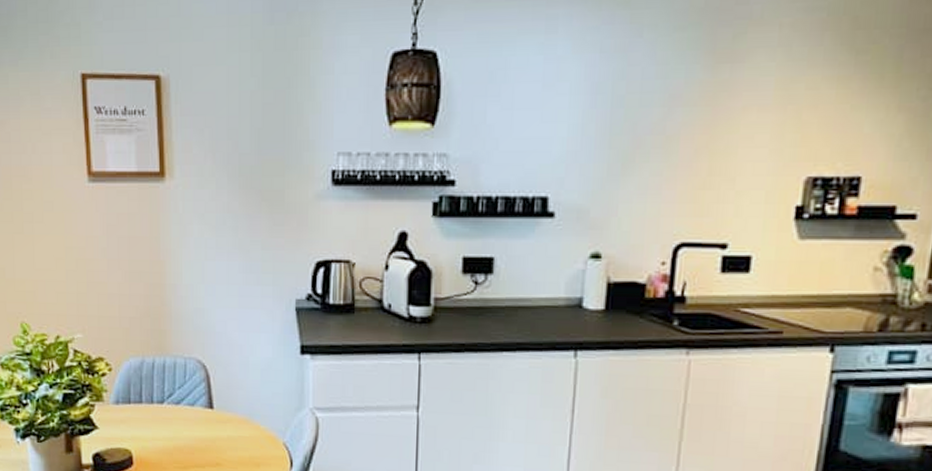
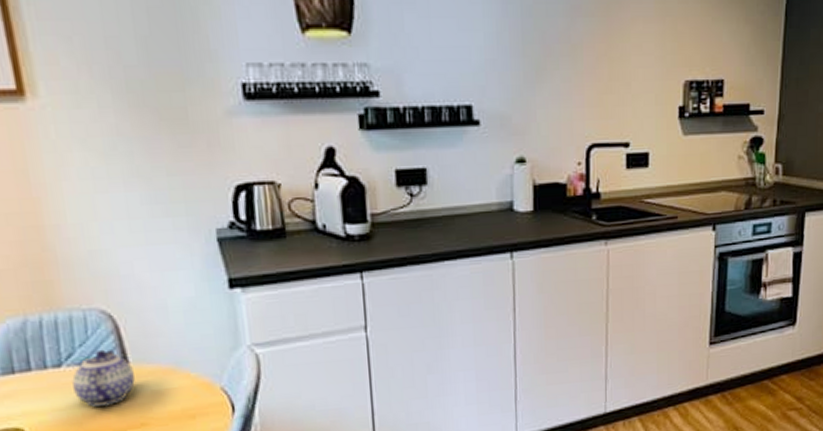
teapot: none [170,393,216,442] -> present [72,349,135,407]

